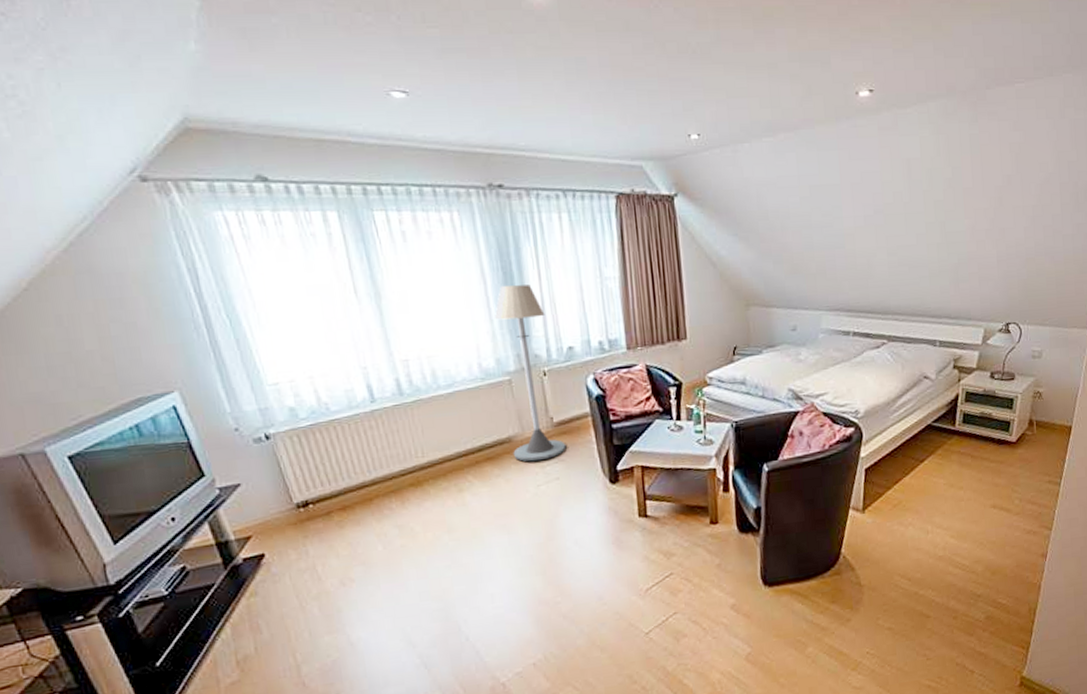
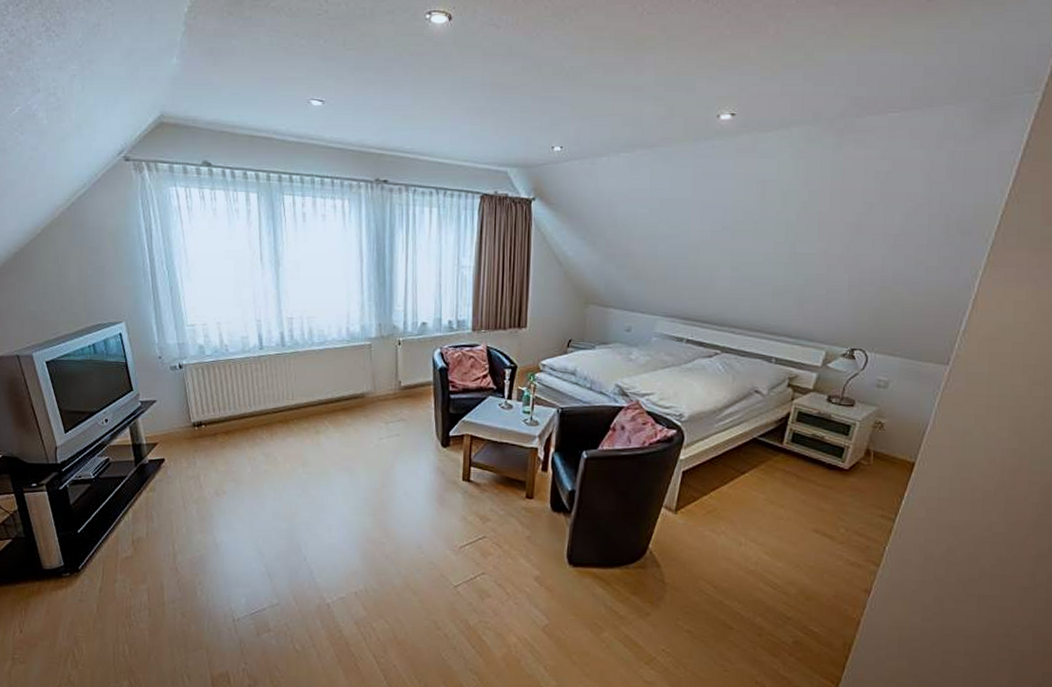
floor lamp: present [494,284,567,462] -> none [364,265,409,418]

